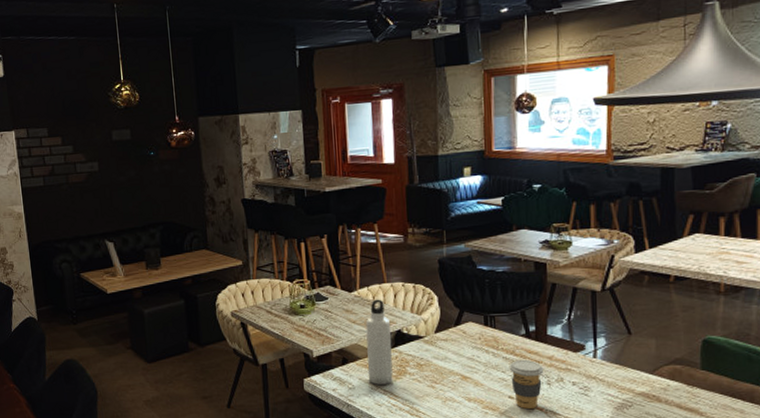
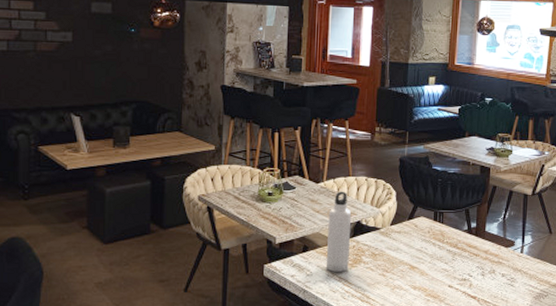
coffee cup: present [509,359,544,410] -> none [451,252,480,298]

